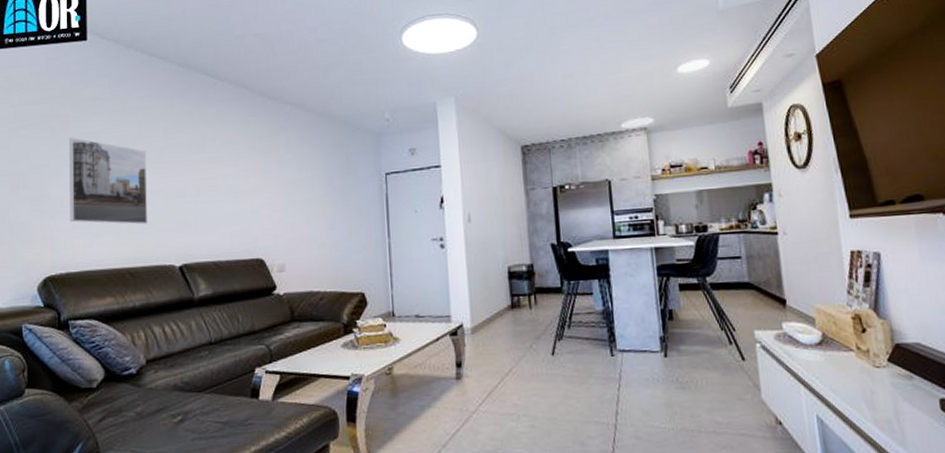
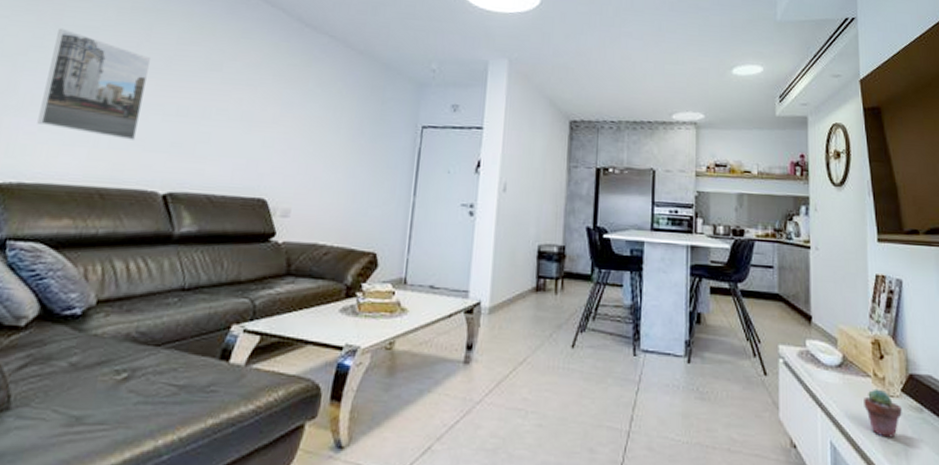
potted succulent: none [848,361,891,407] -> present [864,388,902,438]

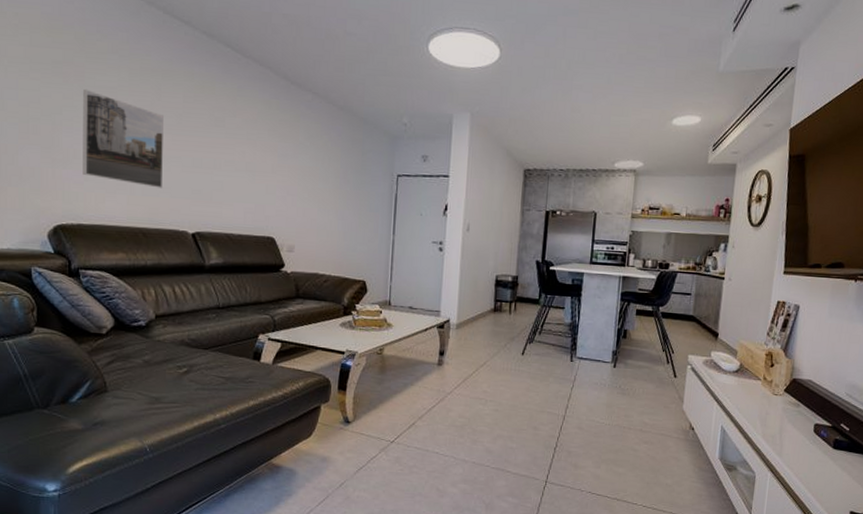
potted succulent: present [864,388,902,438] -> none [752,389,783,425]

